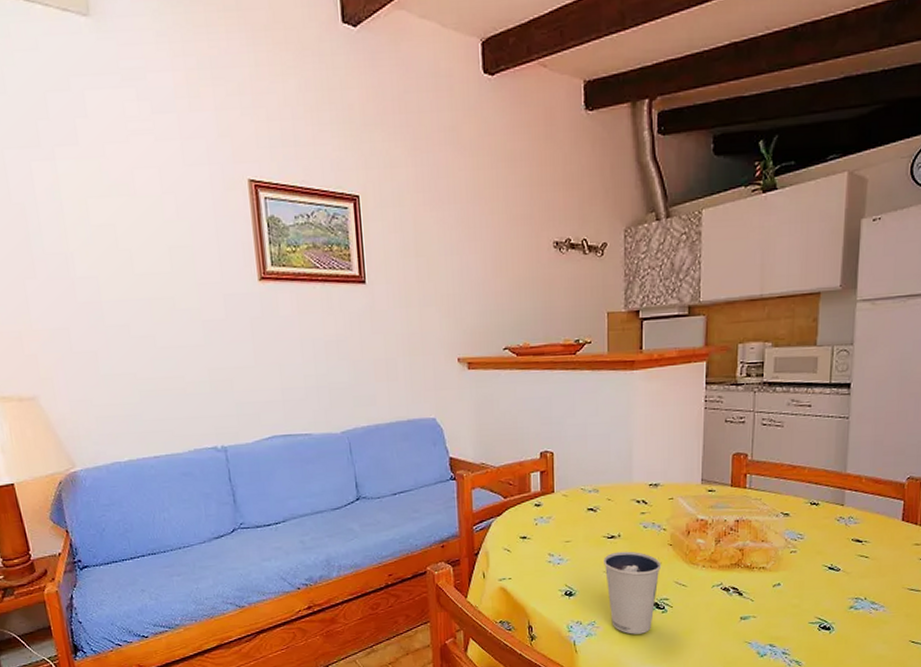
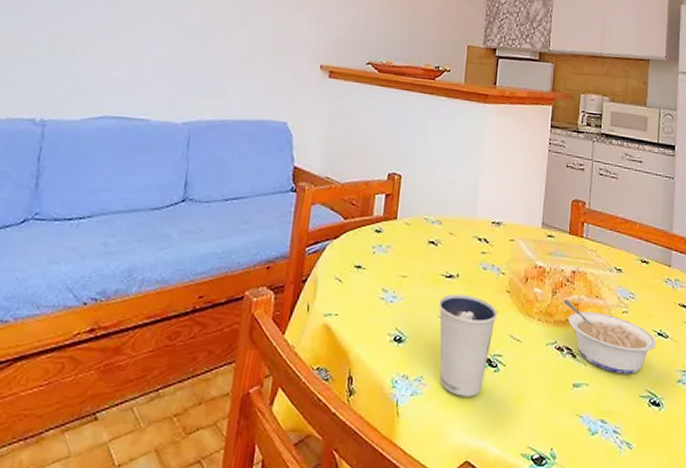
legume: none [727,546,828,606] -> present [563,299,657,374]

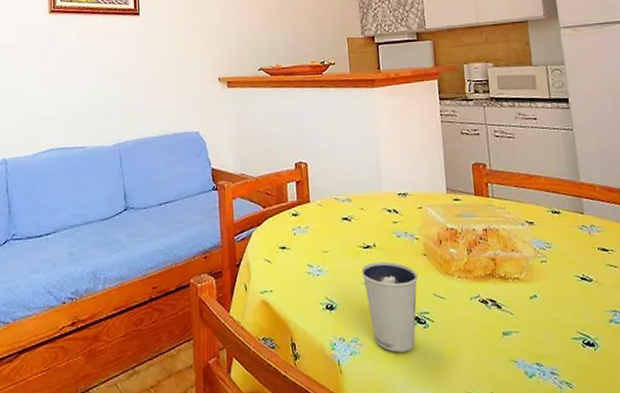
legume: present [563,299,657,374] -> none [479,256,582,320]

